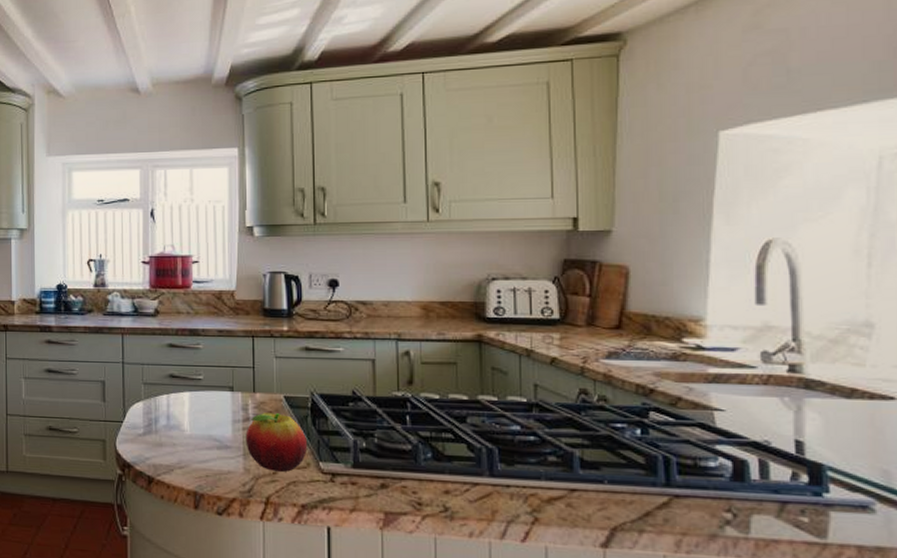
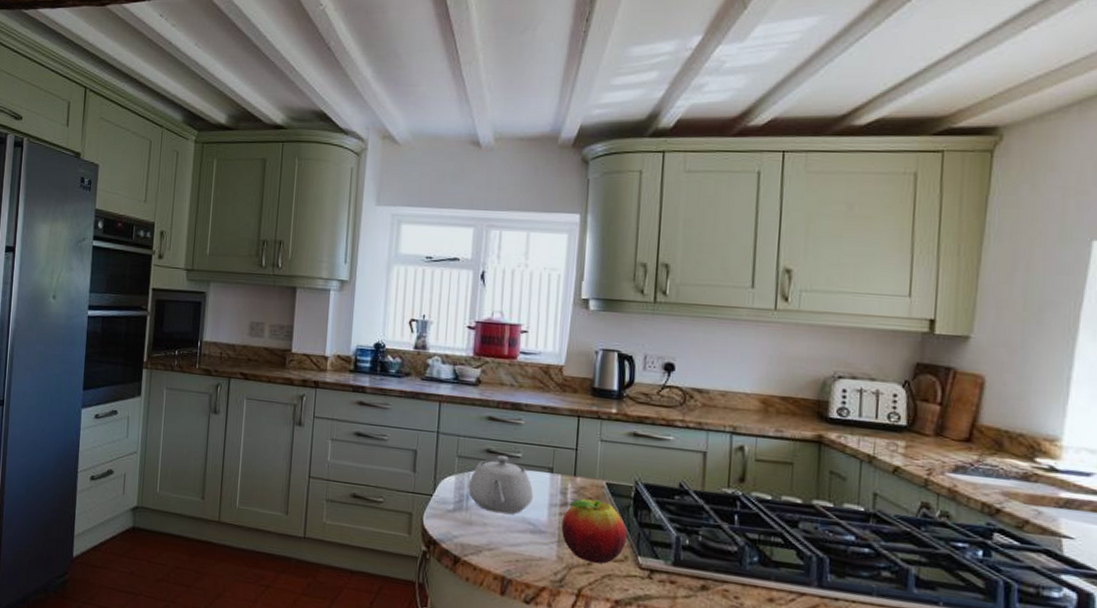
teapot: none [155,379,218,434] -> present [468,455,534,515]

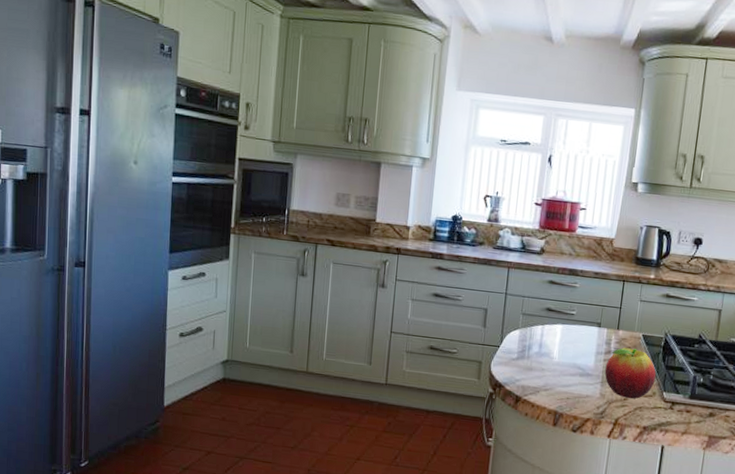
teapot: present [468,455,534,515] -> none [530,313,584,361]

